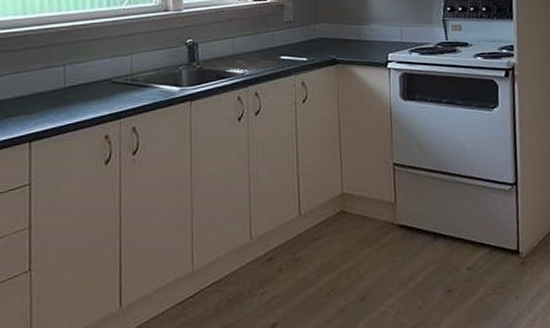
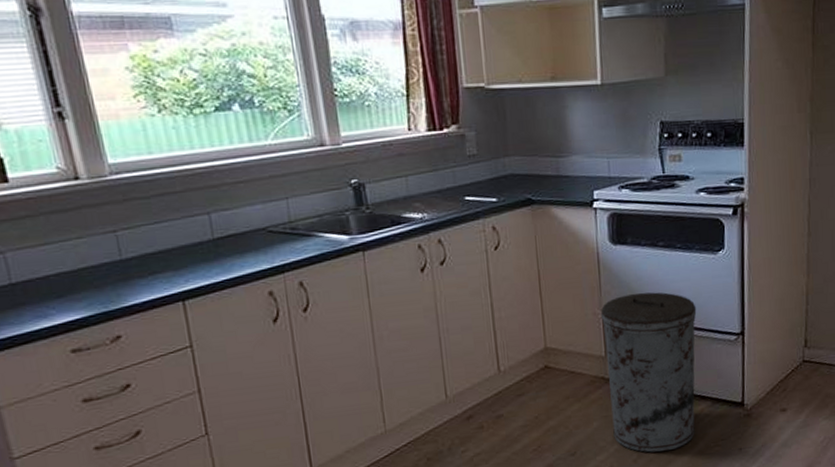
trash can: none [392,143,476,299] -> present [601,292,697,453]

